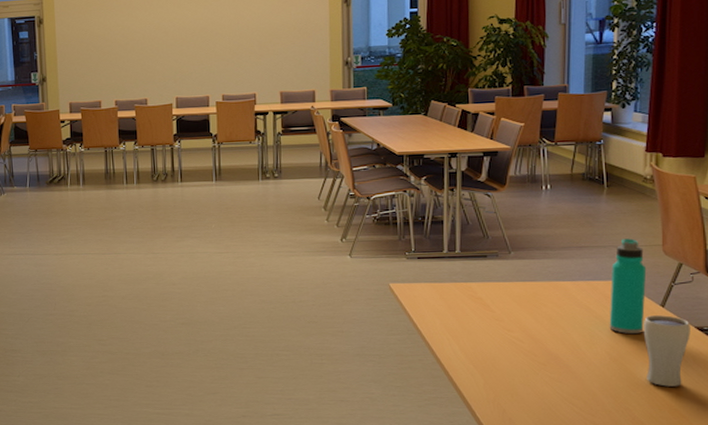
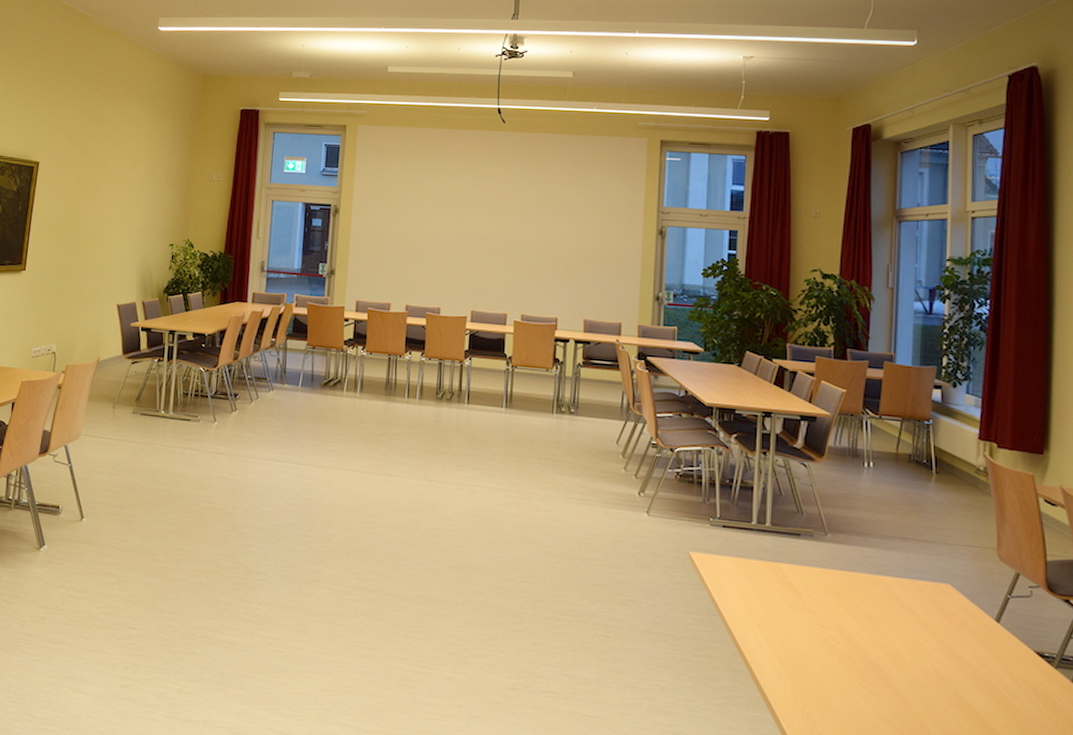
water bottle: present [609,238,647,334] -> none [936,535,980,650]
drinking glass: present [643,315,691,387] -> none [975,630,1030,722]

